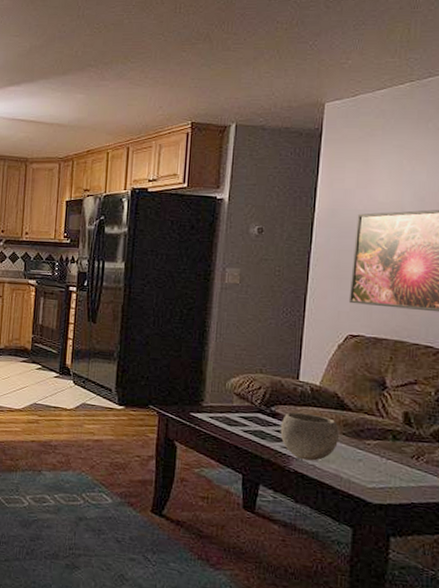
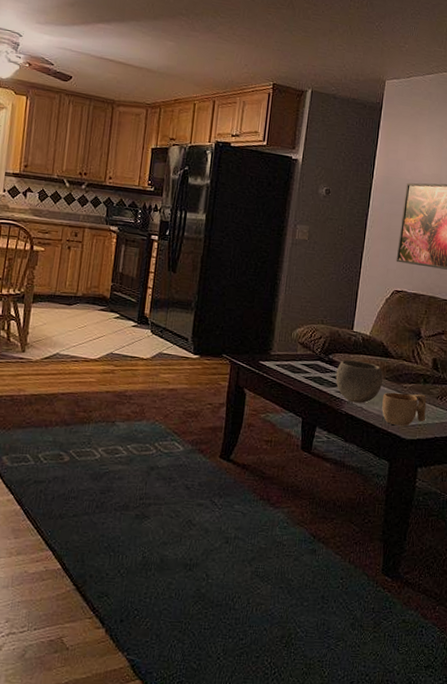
cup: none [340,449,398,489] -> present [382,392,427,427]

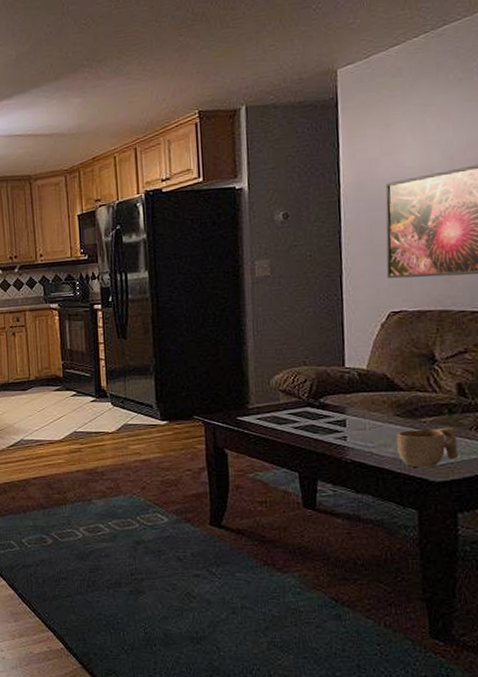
bowl: present [335,359,383,404] -> none [331,399,393,448]

